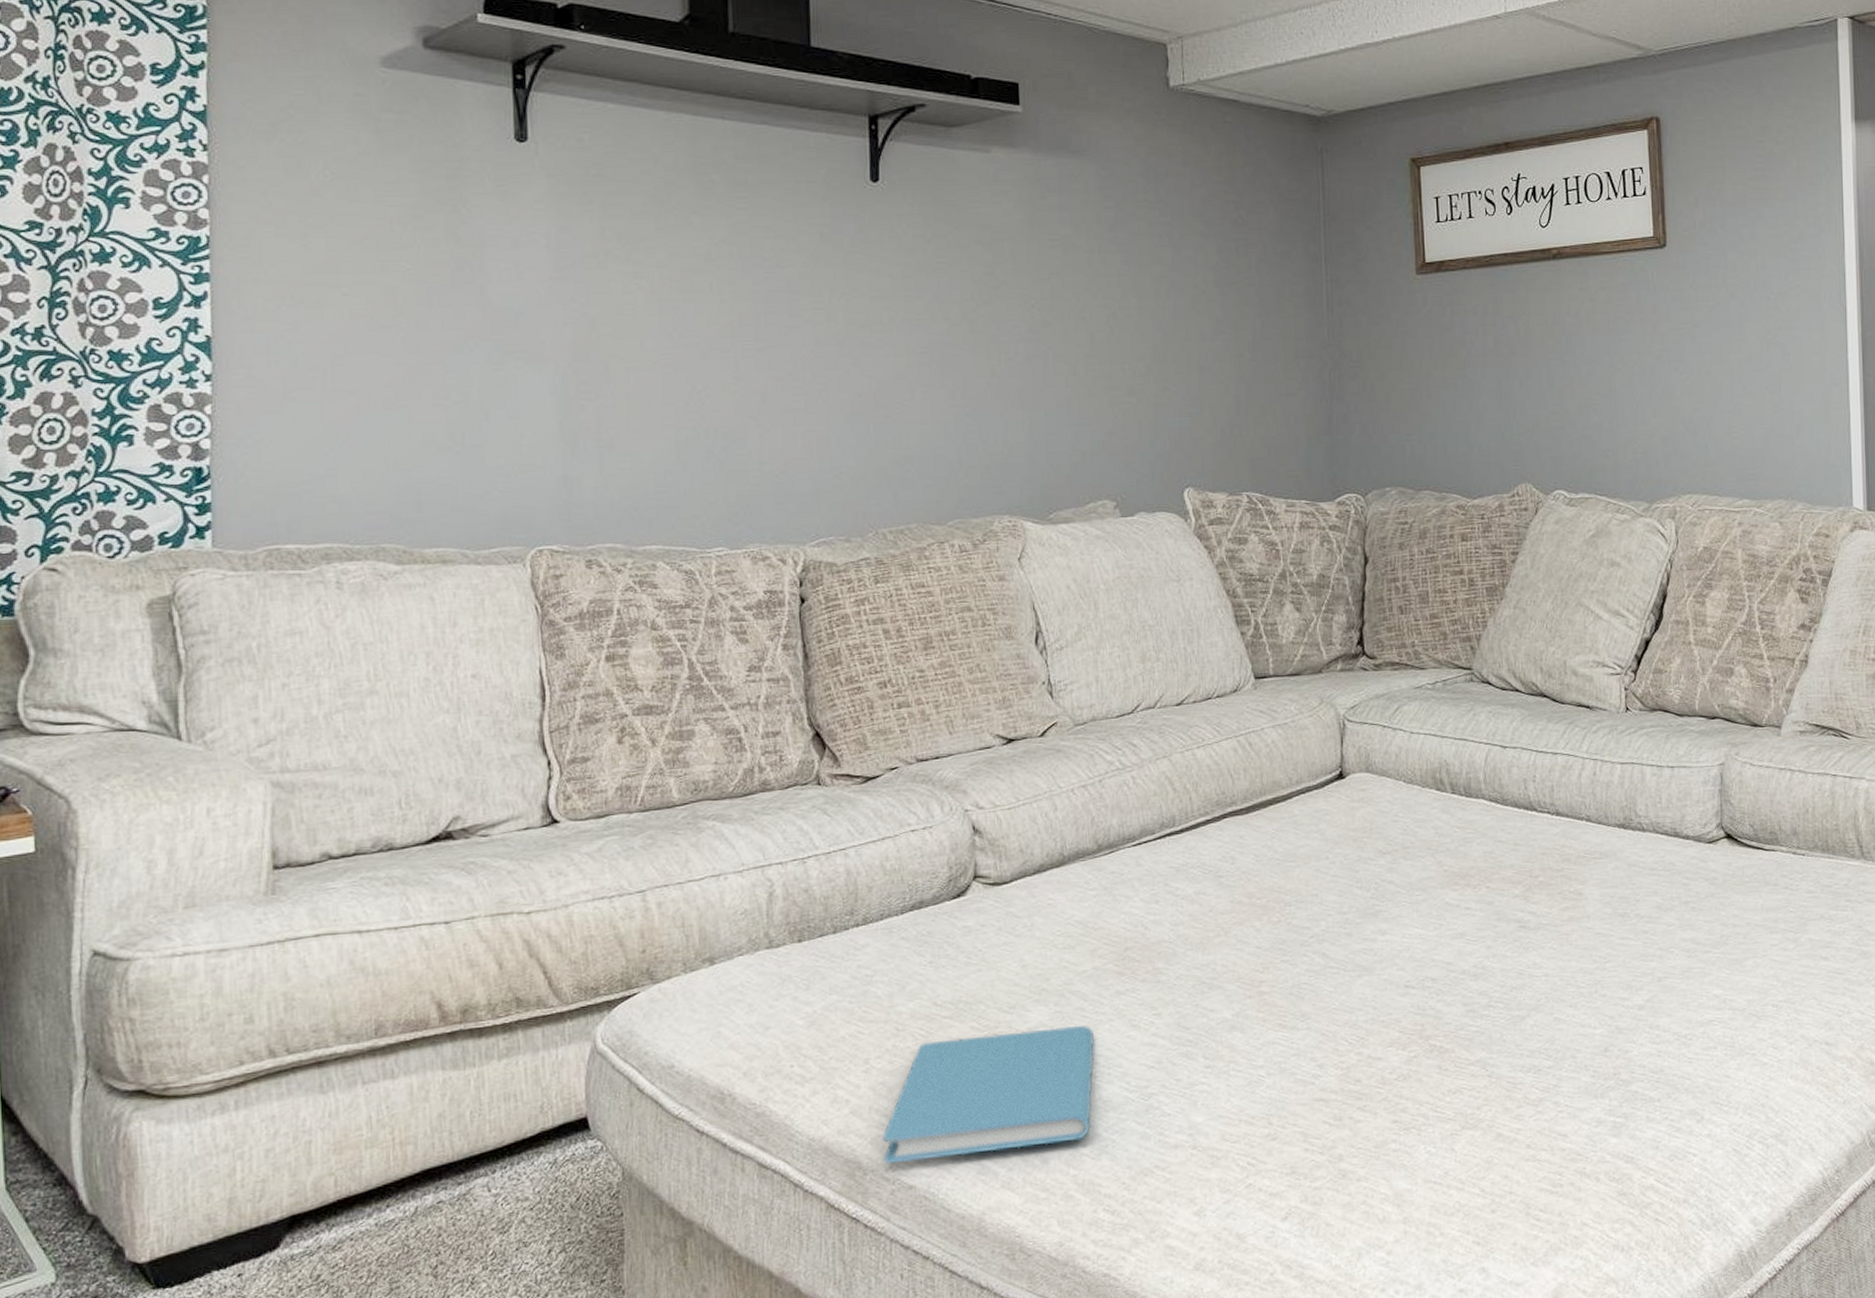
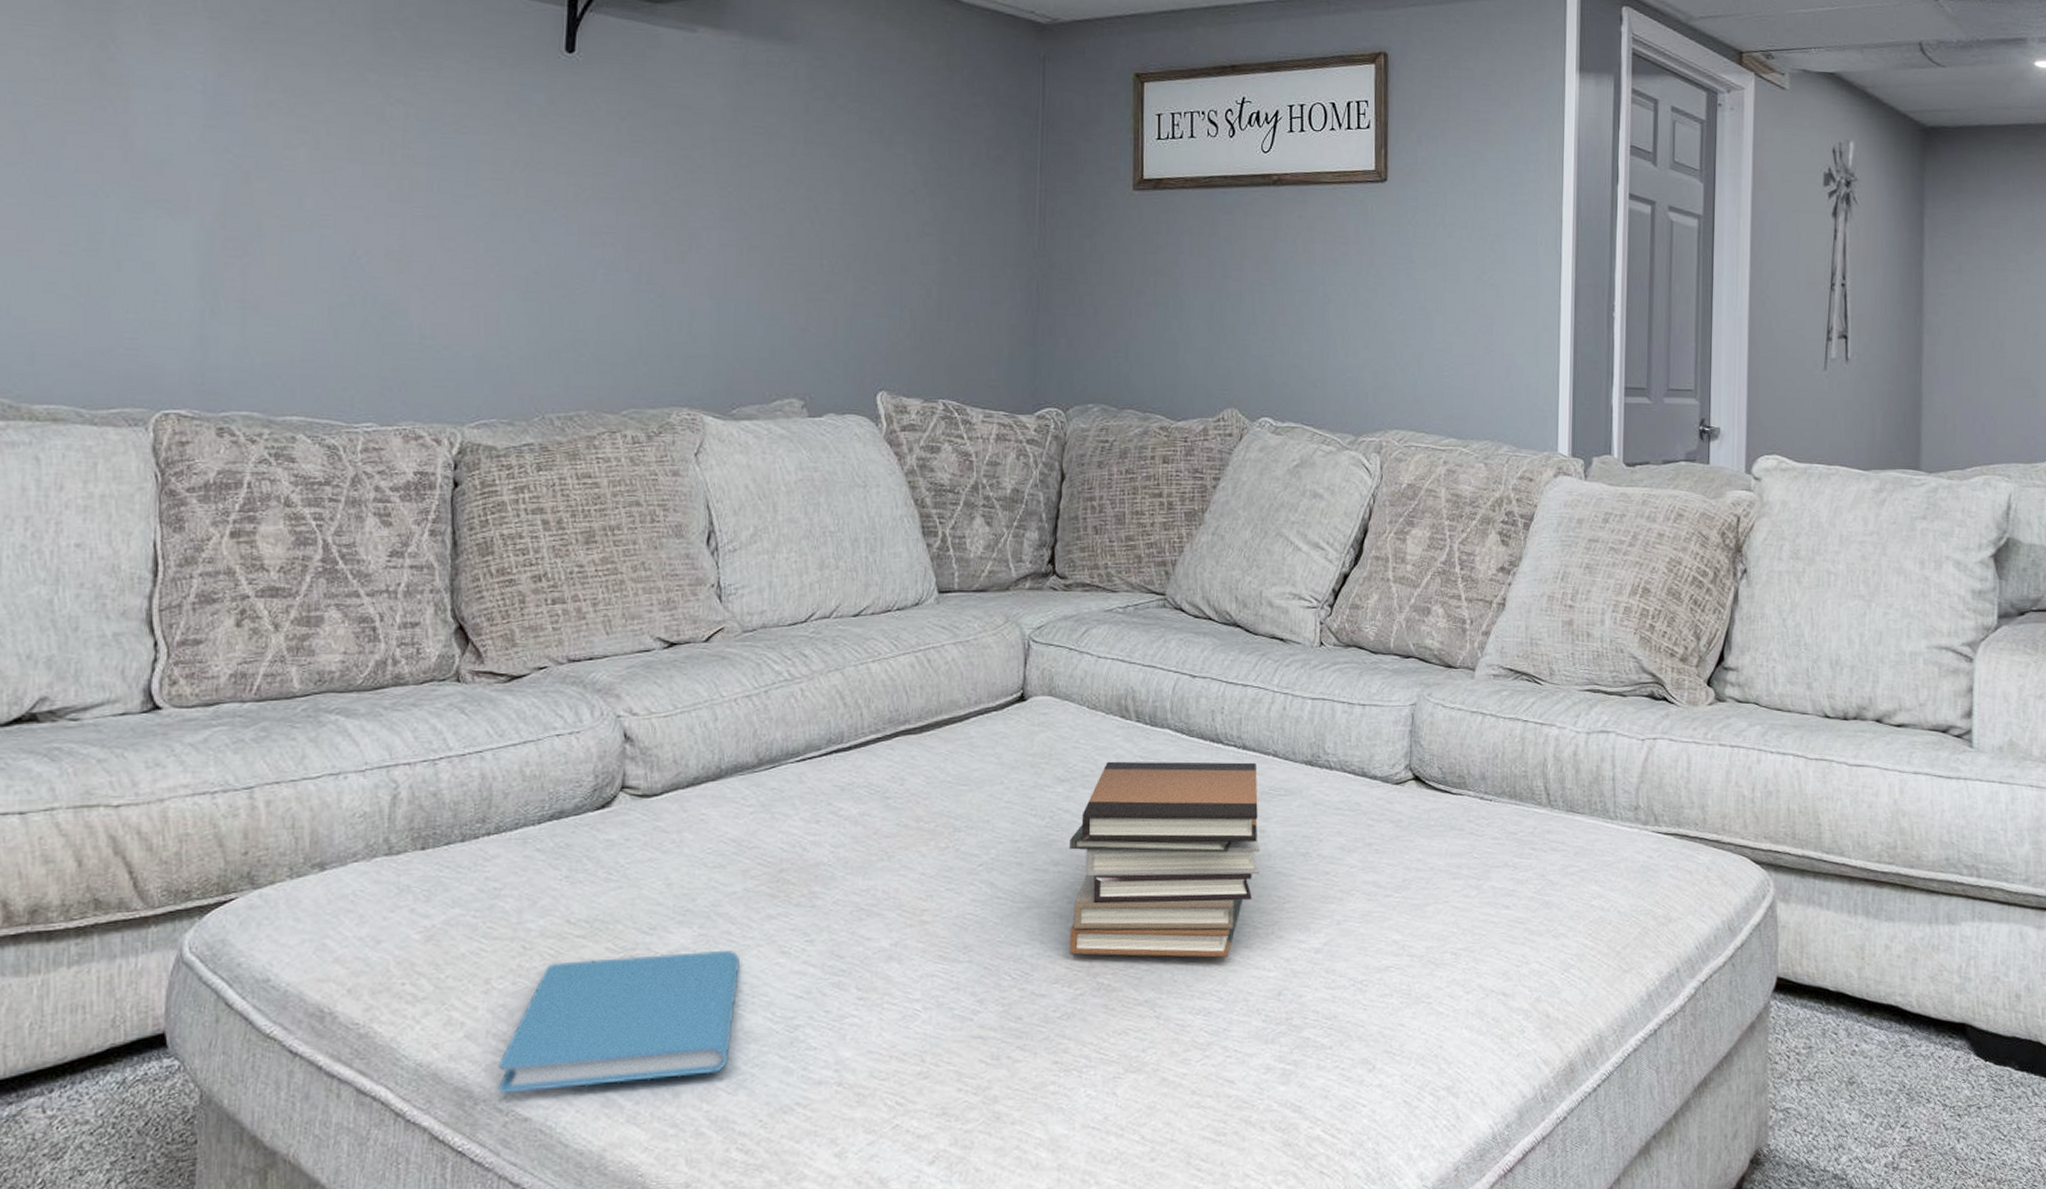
book stack: none [1395,827,1580,1019] -> present [1069,761,1260,958]

